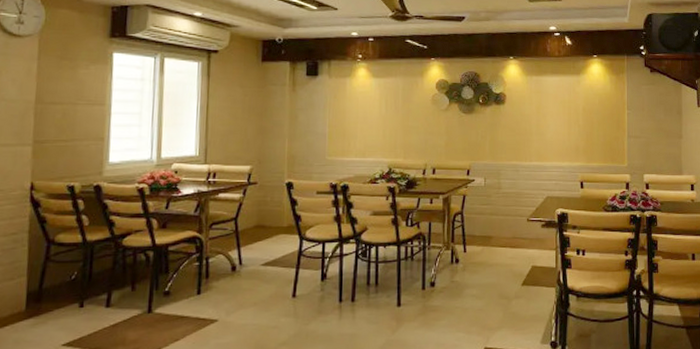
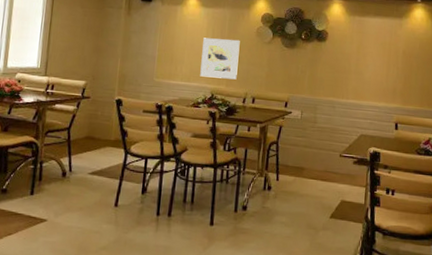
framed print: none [375,109,416,151] -> present [200,37,240,80]

